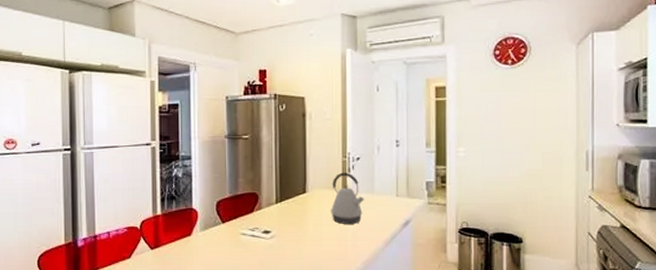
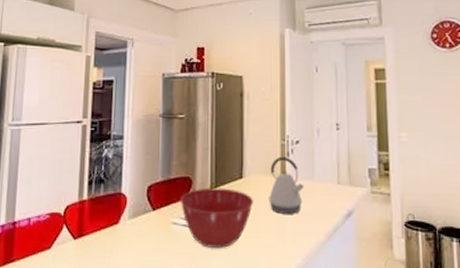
mixing bowl: none [247,202,317,256] -> present [180,188,254,249]

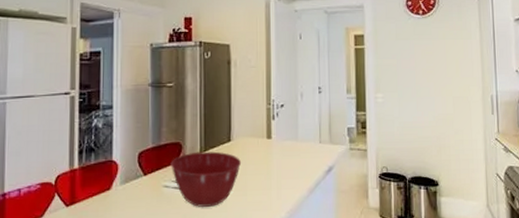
kettle: present [269,156,304,214] -> none [255,120,288,173]

